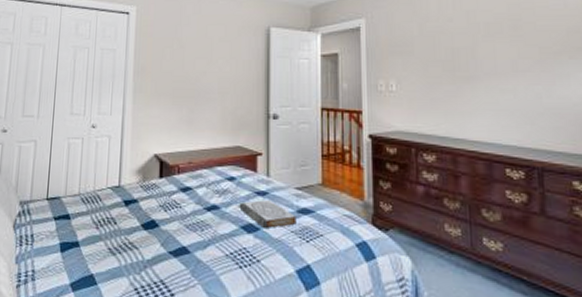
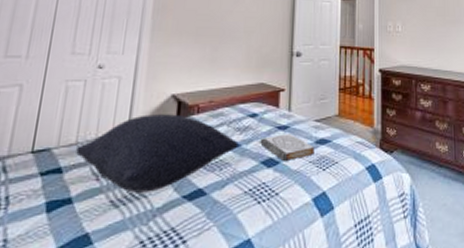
pillow: none [79,172,218,245] -> present [76,114,239,193]

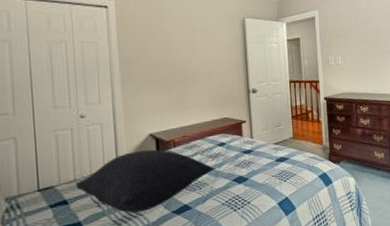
book: present [260,134,315,161] -> none [230,156,276,177]

